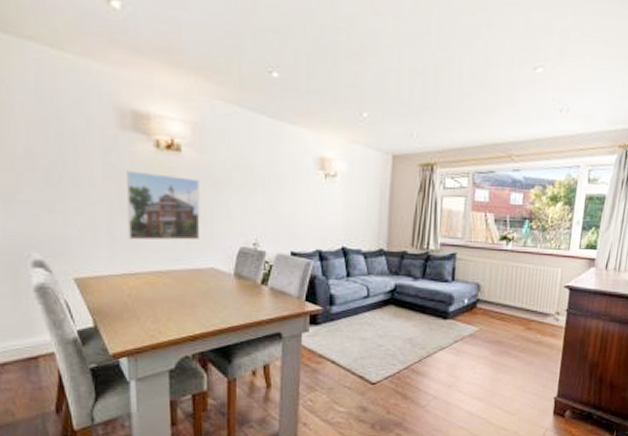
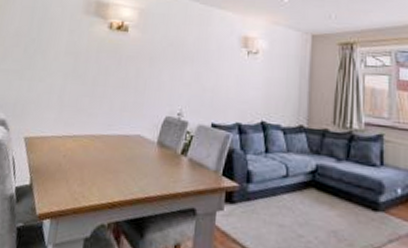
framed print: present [126,170,201,241] -> none [74,47,139,108]

